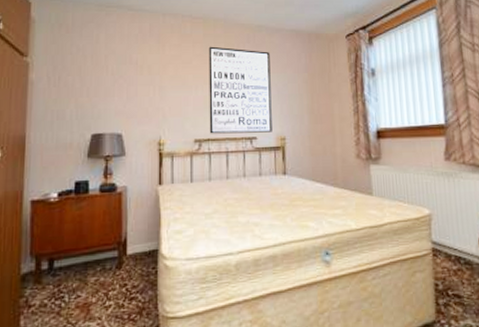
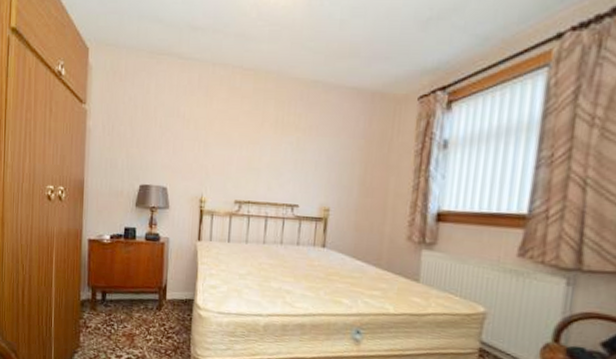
wall art: present [208,46,272,134] -> none [250,102,324,202]

